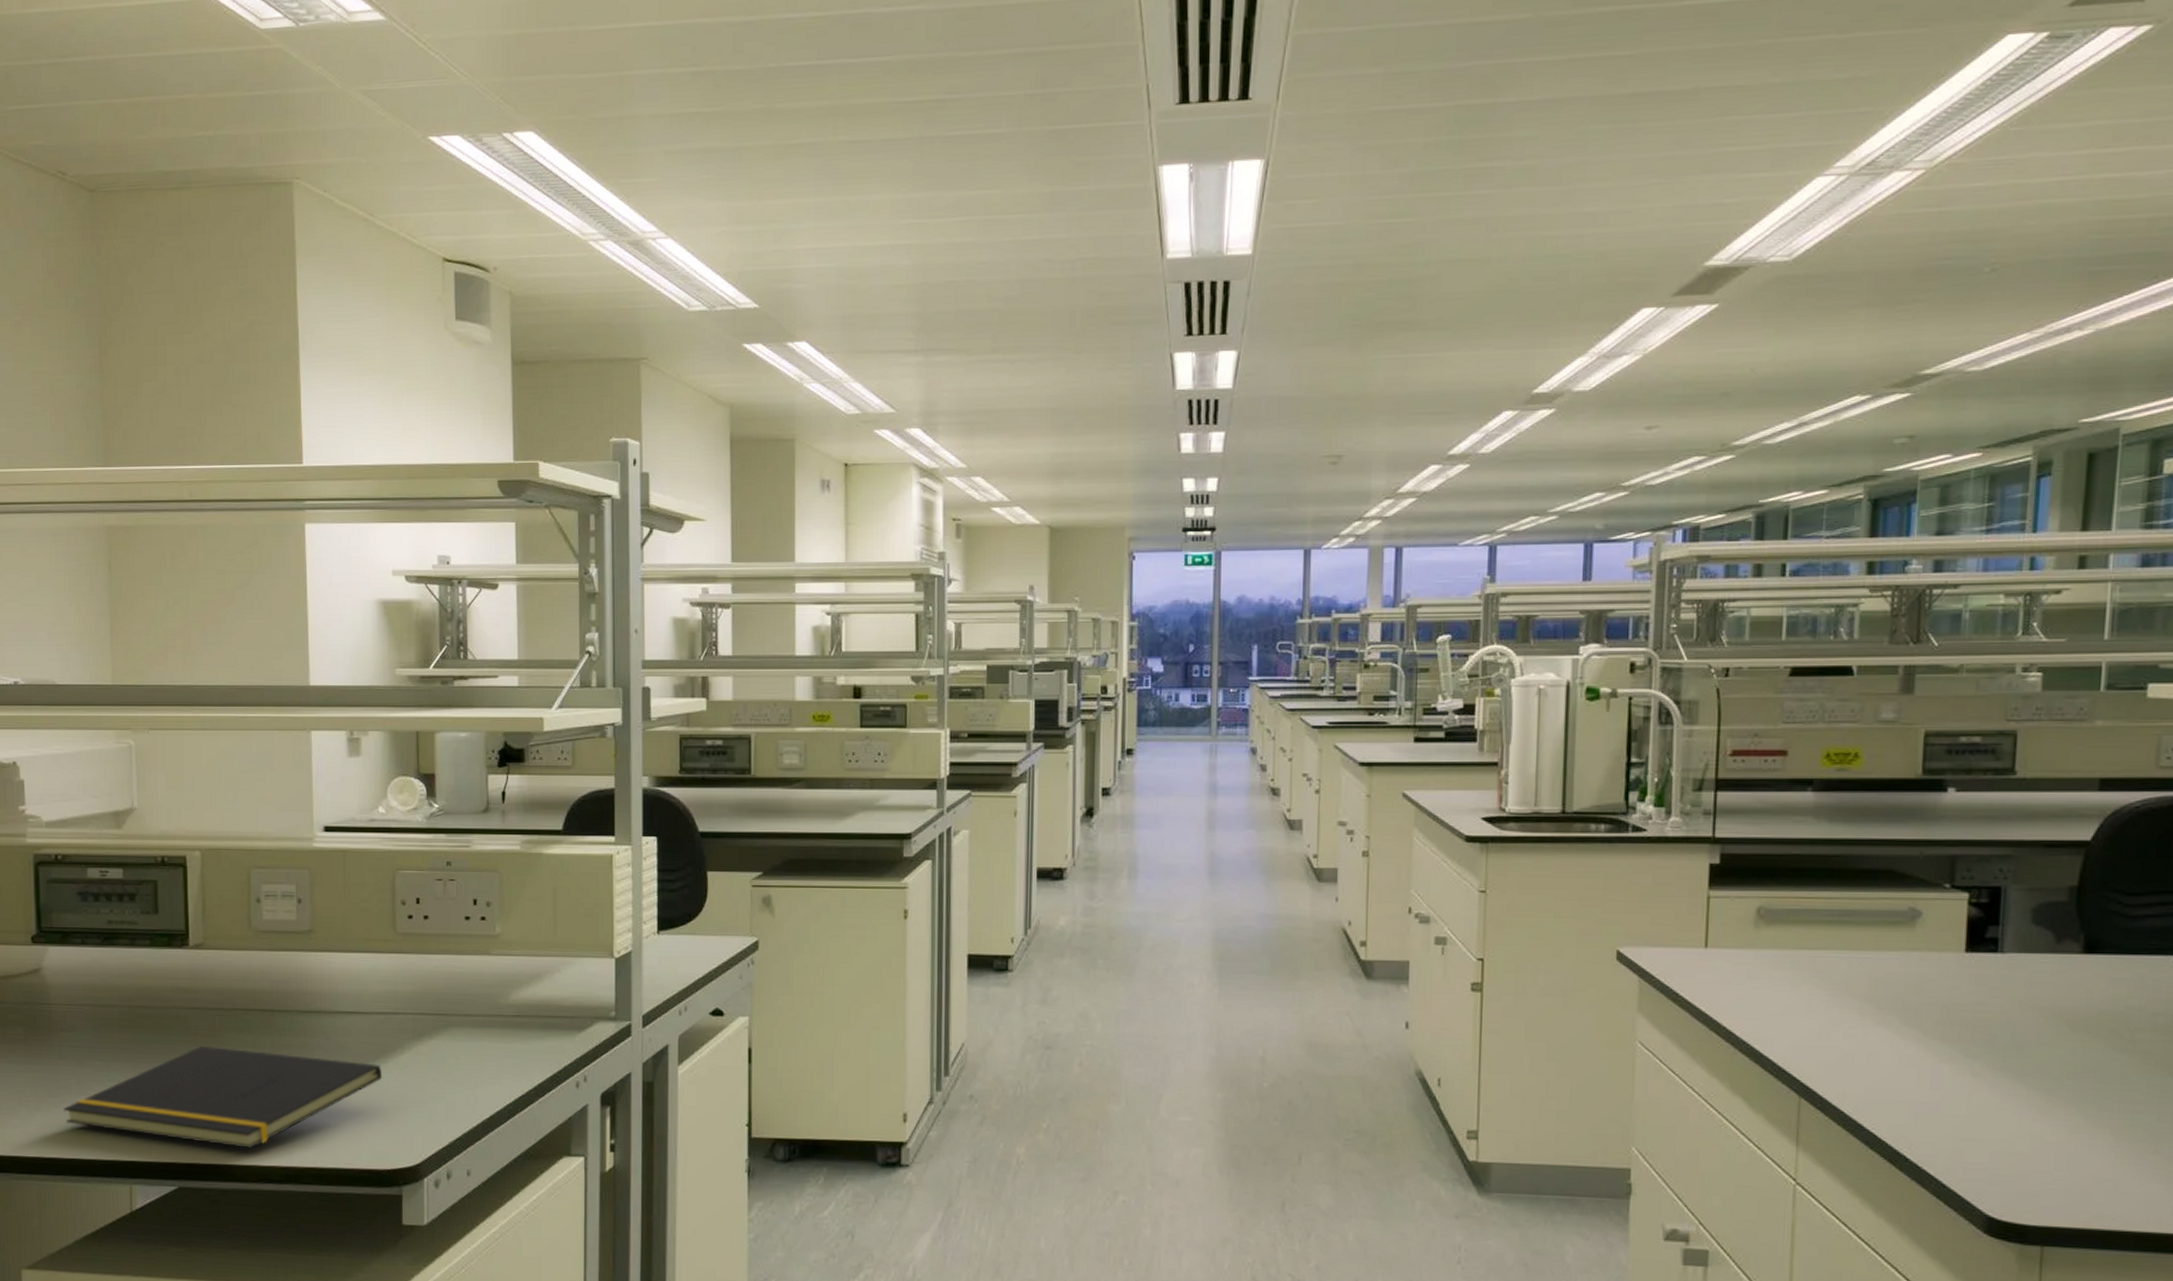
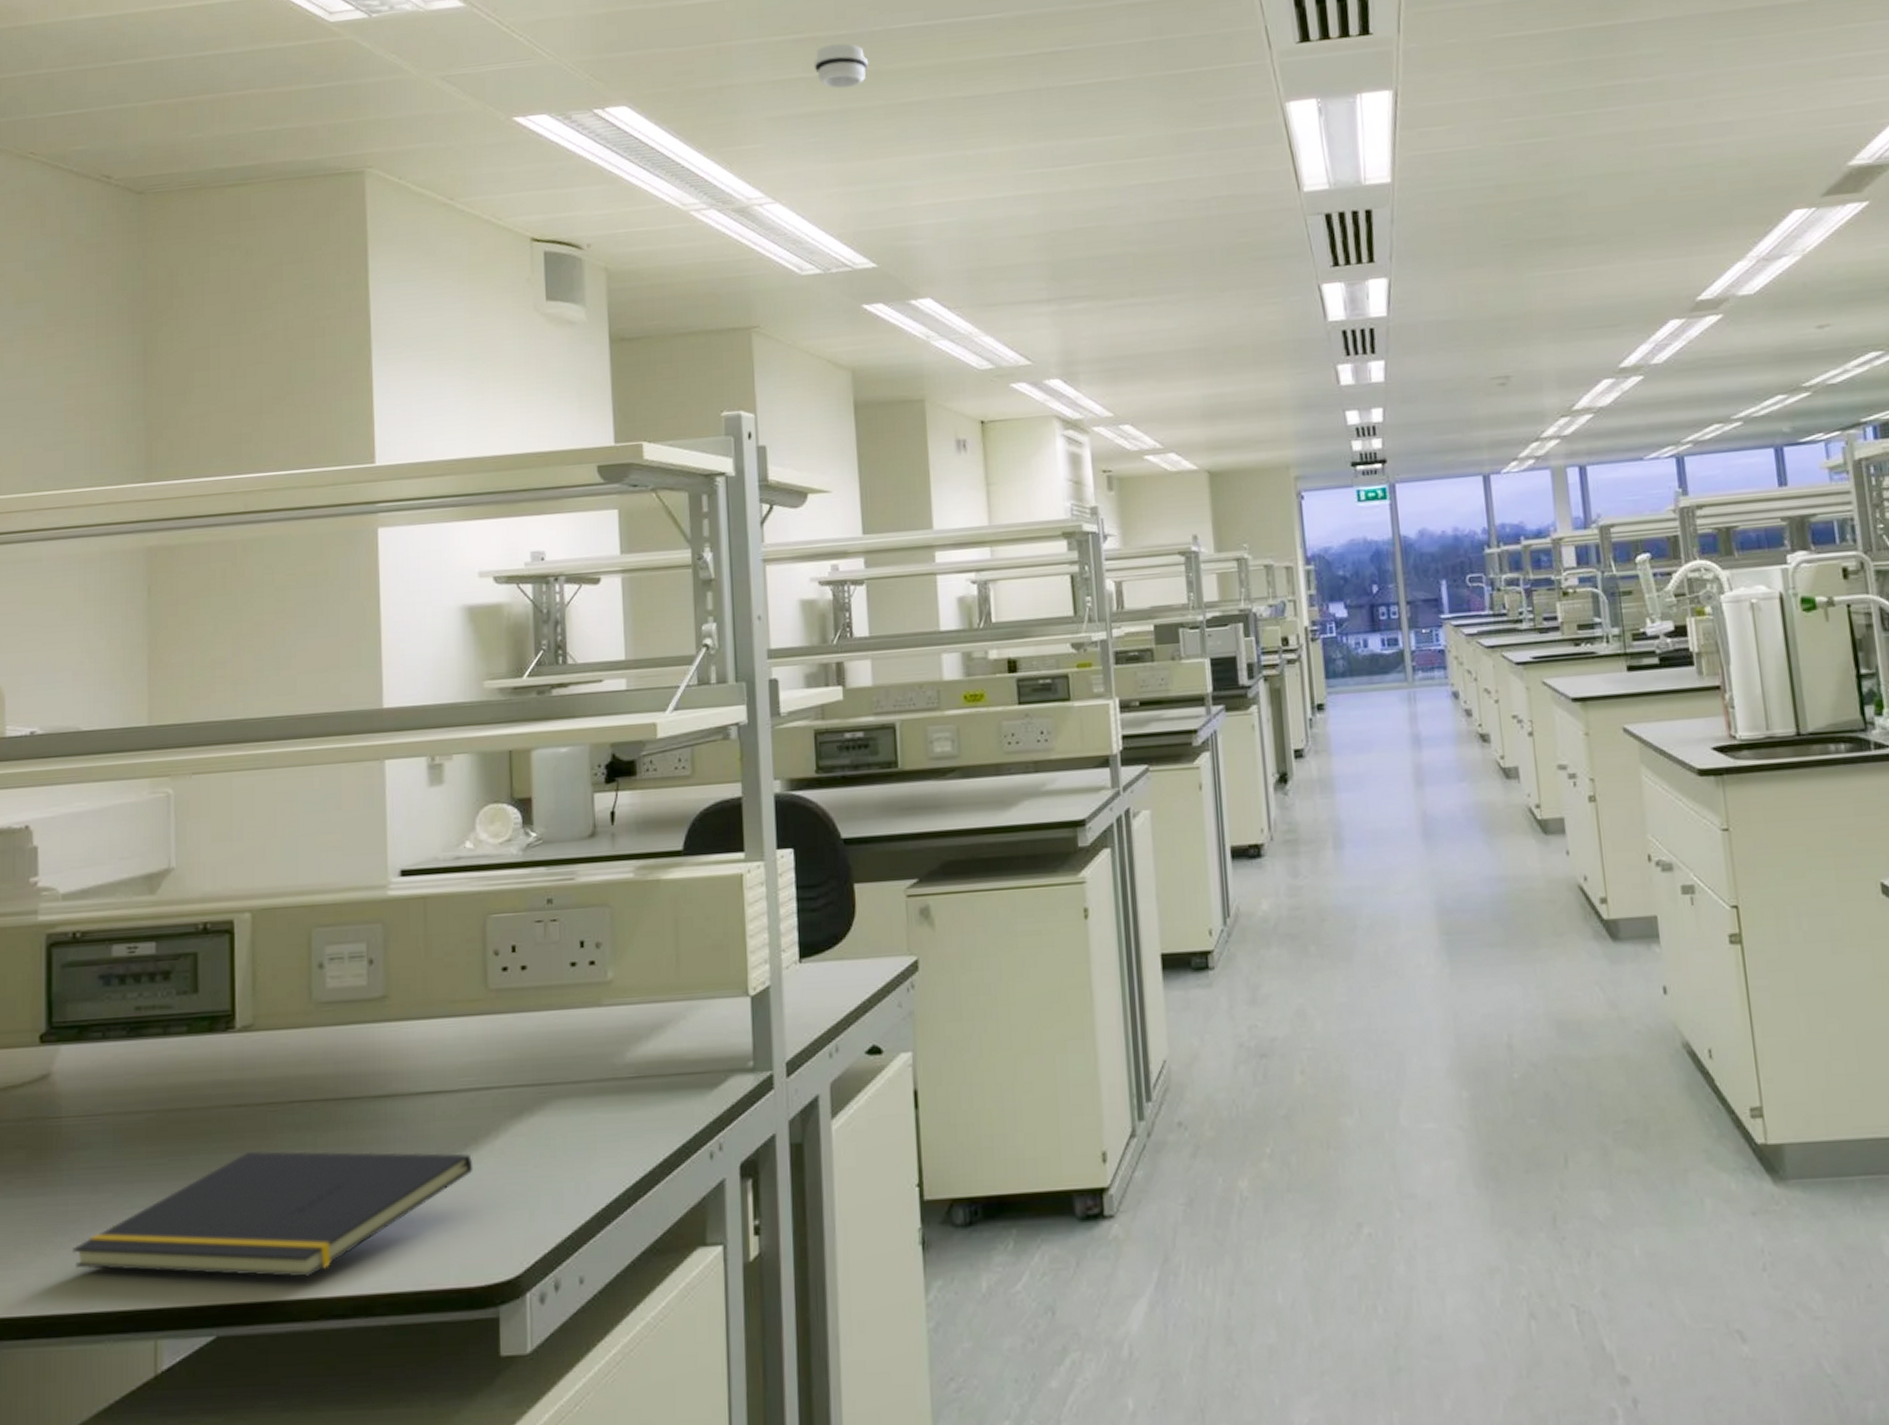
smoke detector: none [710,79,762,126] -> present [814,43,869,89]

